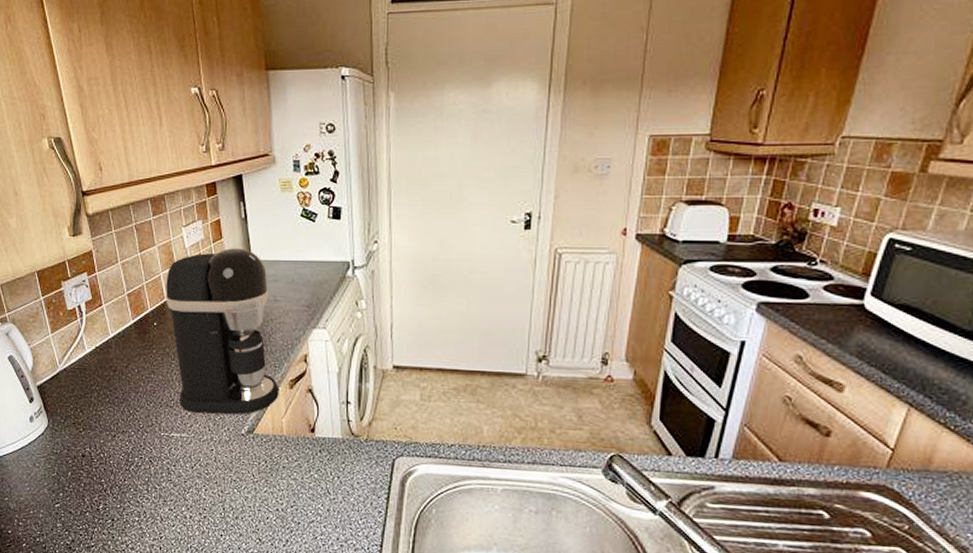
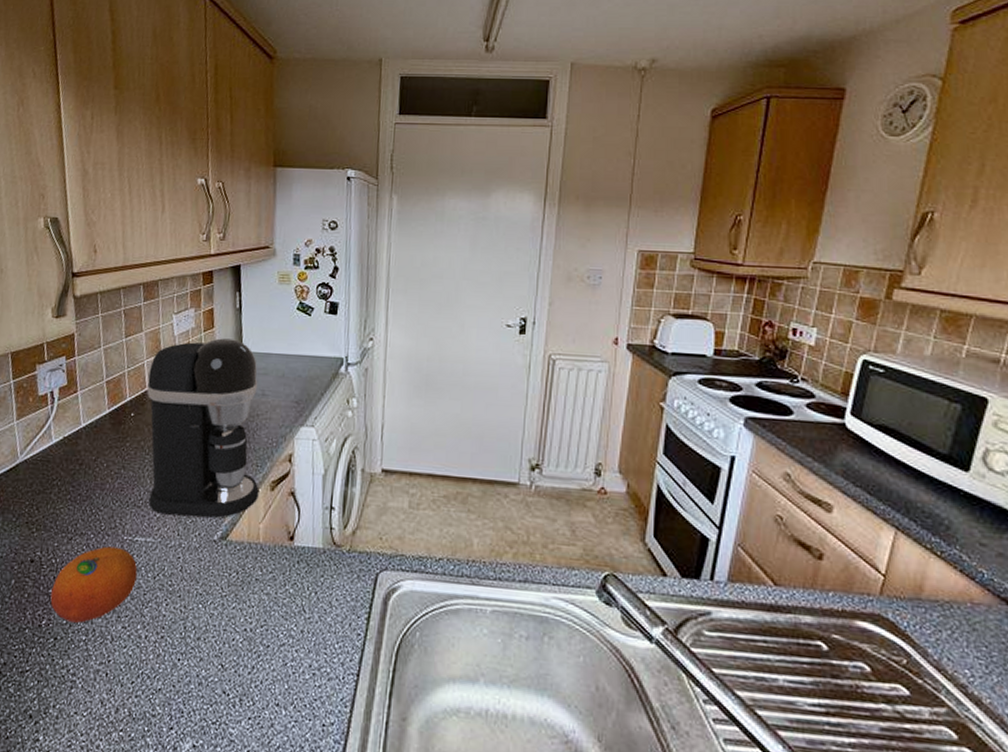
fruit: none [104,441,177,507] -> present [50,546,138,623]

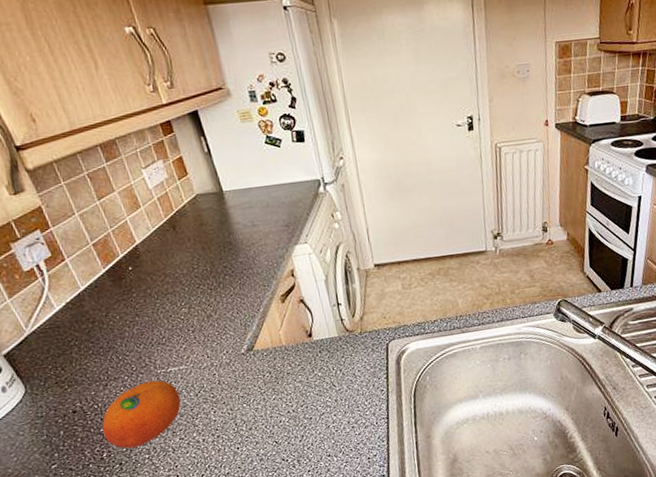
coffee maker: present [146,338,259,518] -> none [133,181,273,345]

